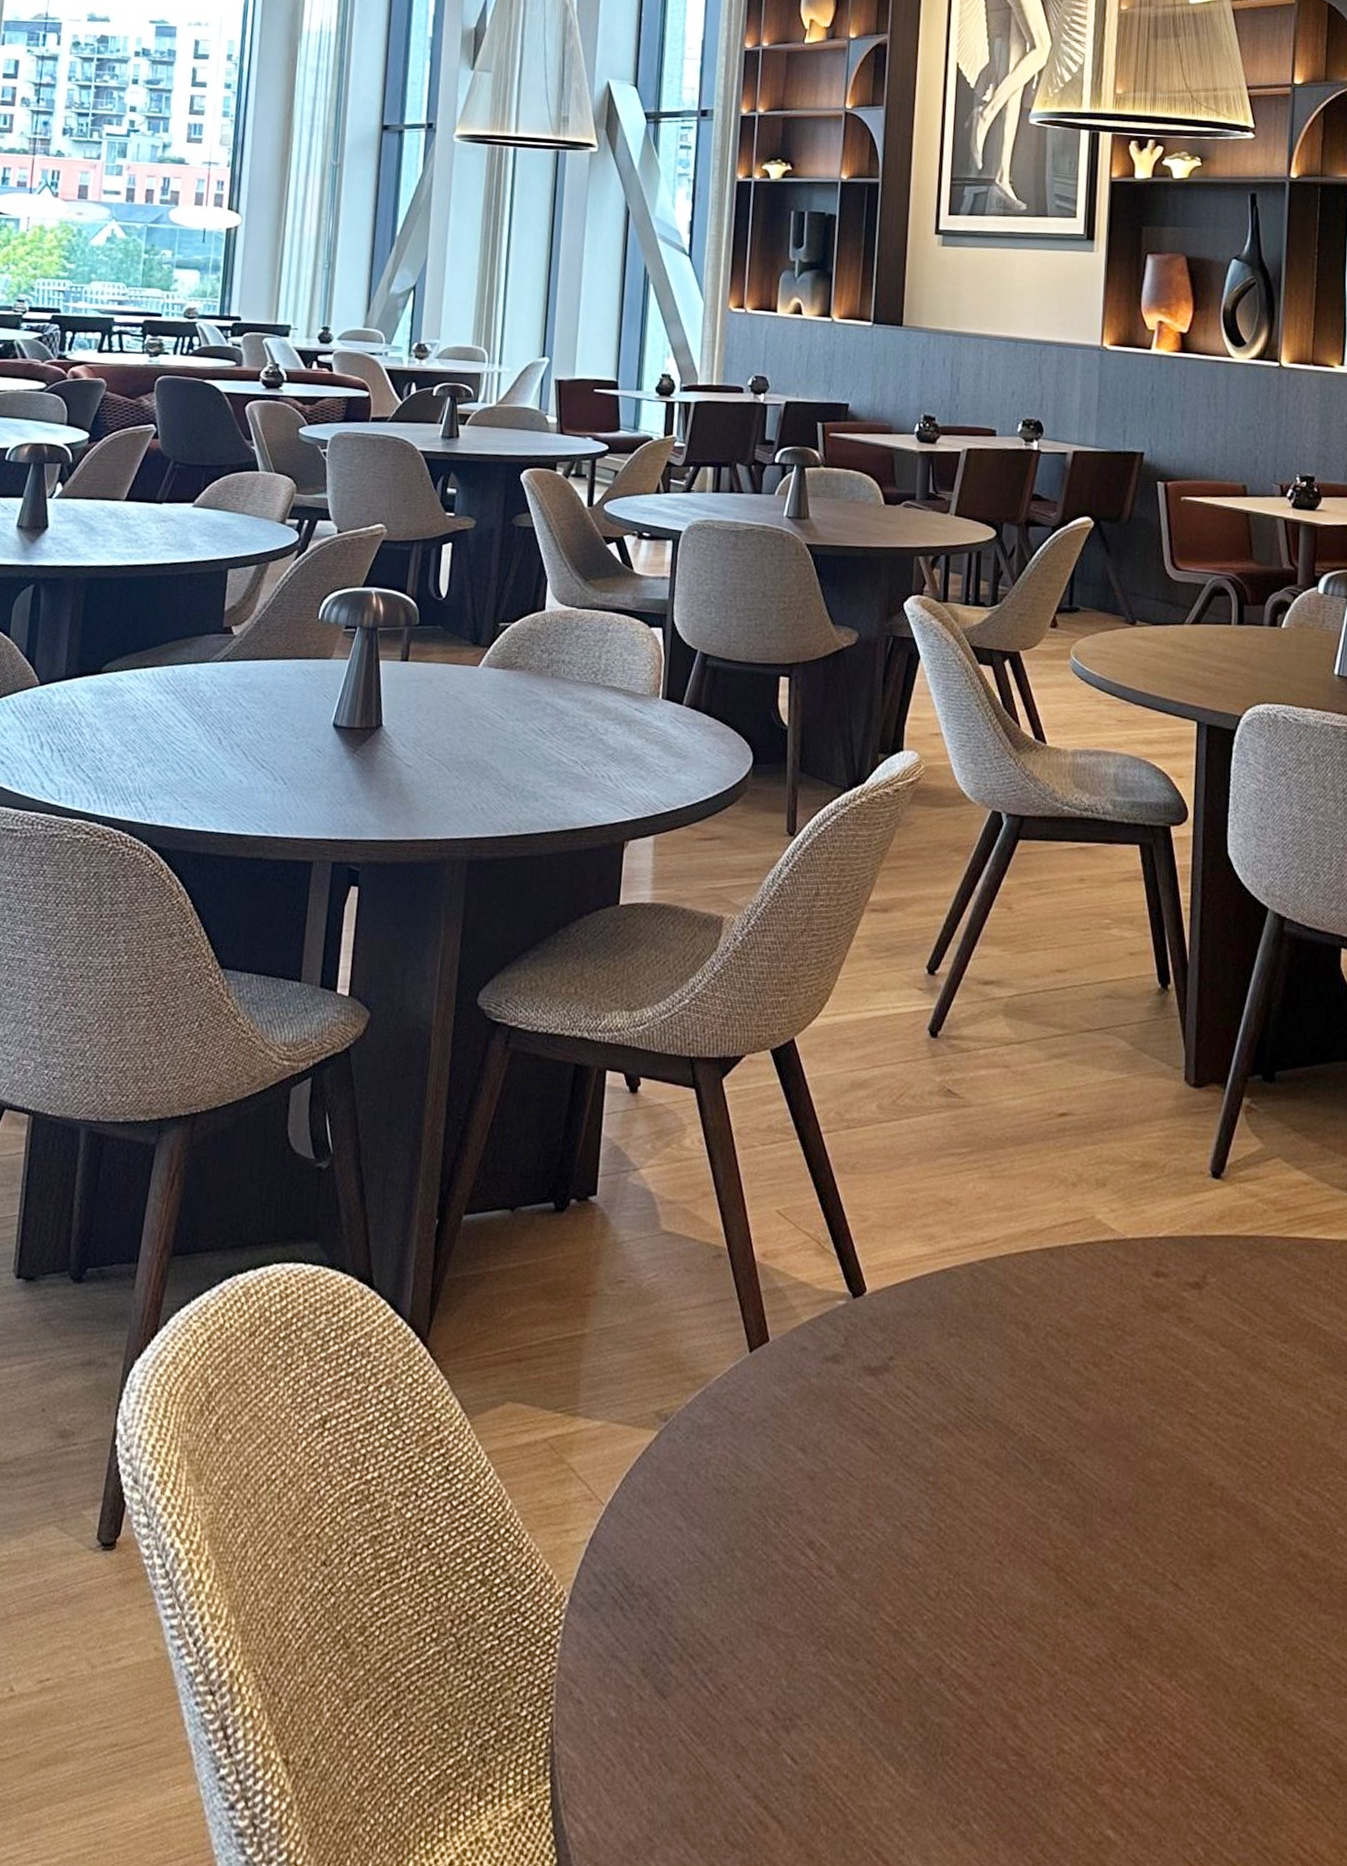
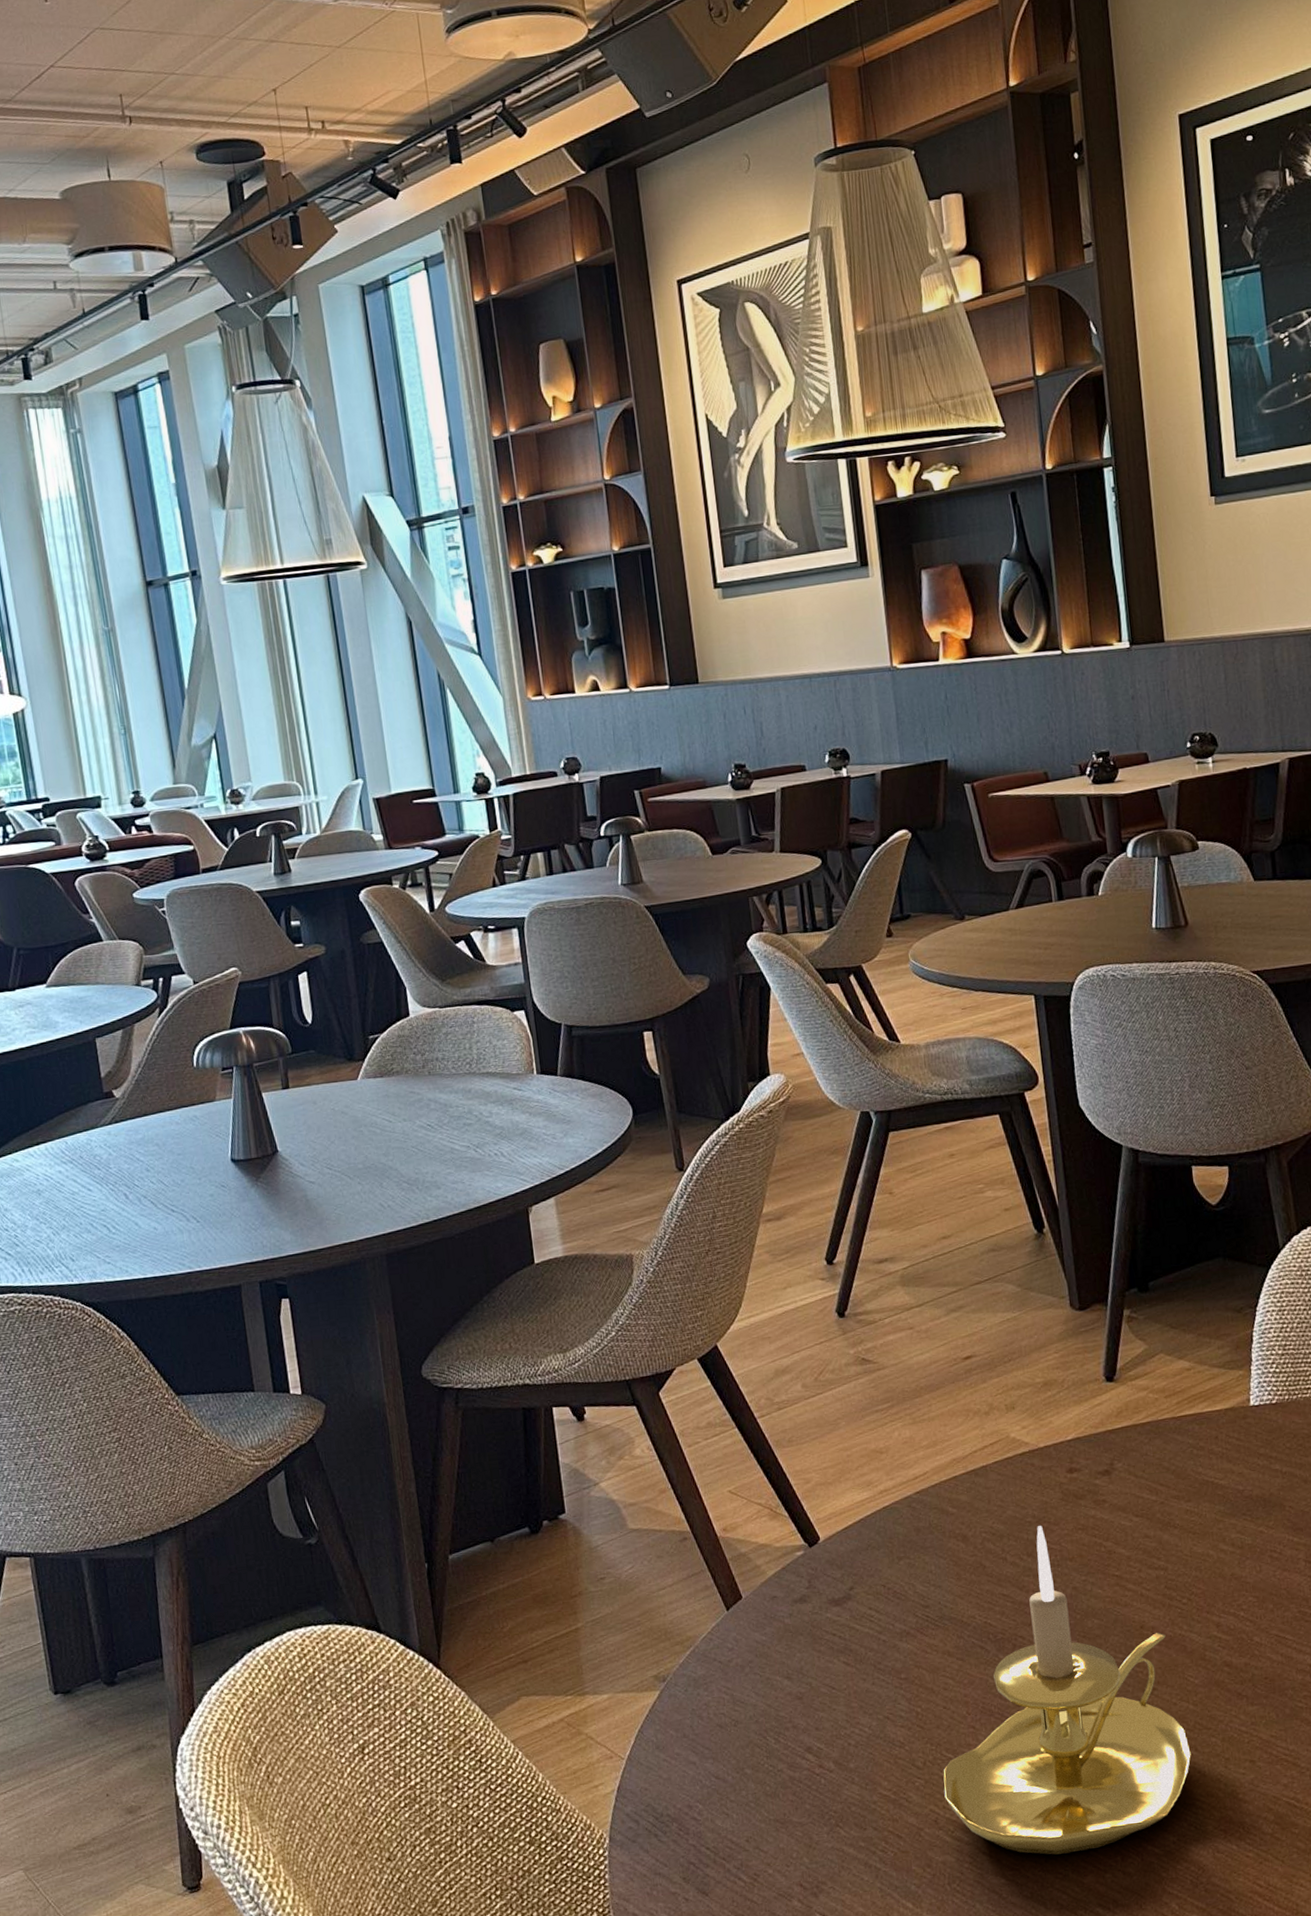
candle holder: none [954,1332,1246,1752] -> present [943,1526,1191,1855]

